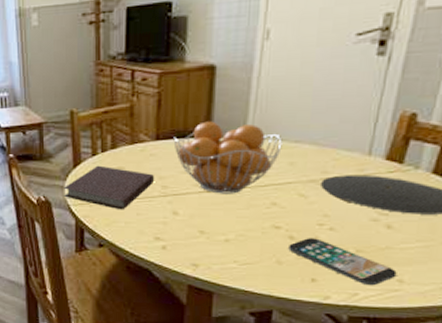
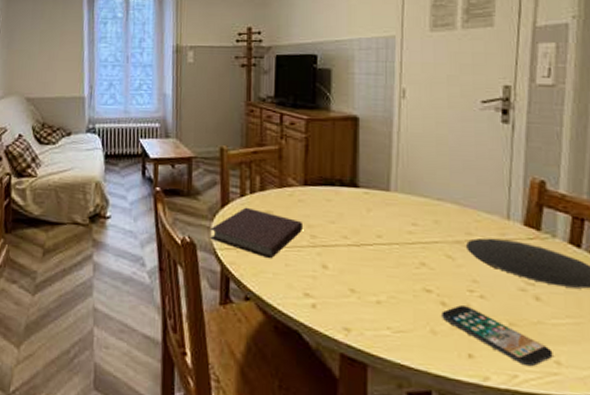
fruit basket: present [173,121,283,194] -> none [321,171,426,250]

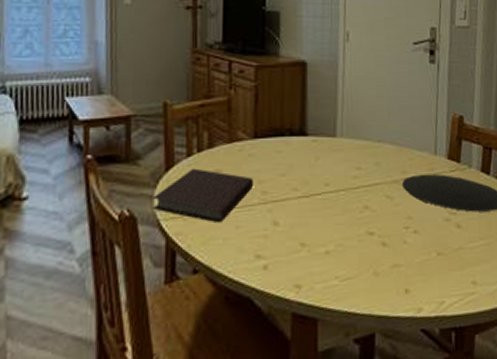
smartphone: present [442,305,553,367] -> none [383,243,471,291]

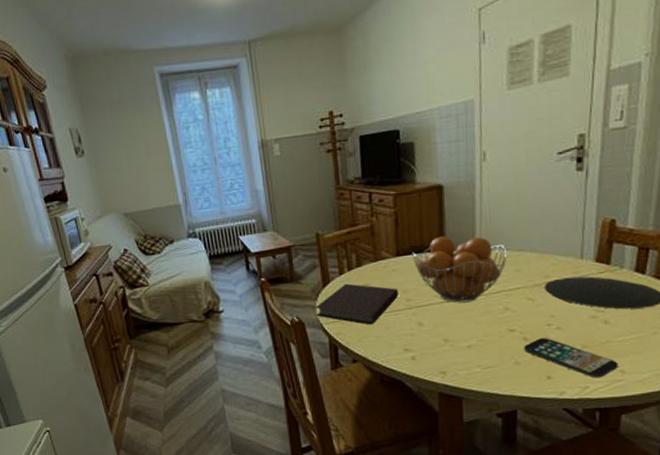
fruit basket: none [271,119,368,199] -> present [412,236,508,303]
smartphone: none [383,243,471,291] -> present [524,338,618,378]

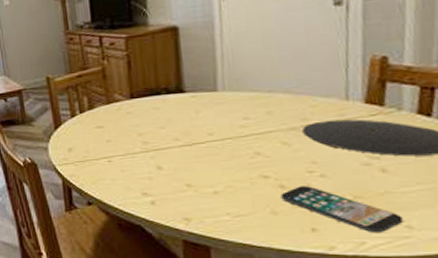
notebook: present [315,283,399,325] -> none [48,126,135,168]
fruit basket: present [412,236,508,303] -> none [147,77,256,147]

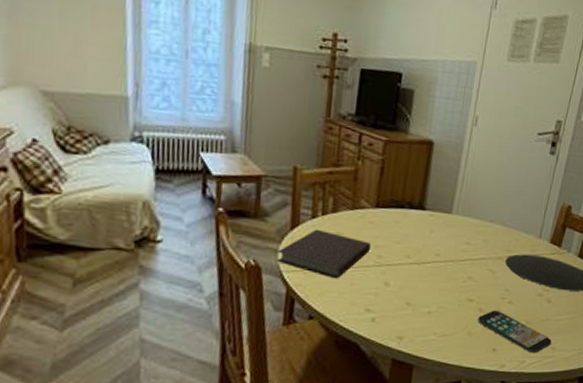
notebook: none [48,126,135,168] -> present [277,229,372,279]

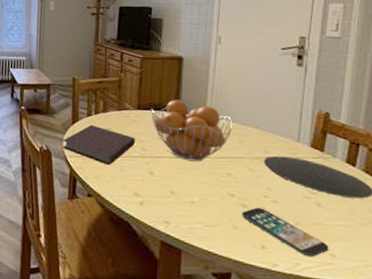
fruit basket: none [391,194,481,267] -> present [151,99,233,162]

